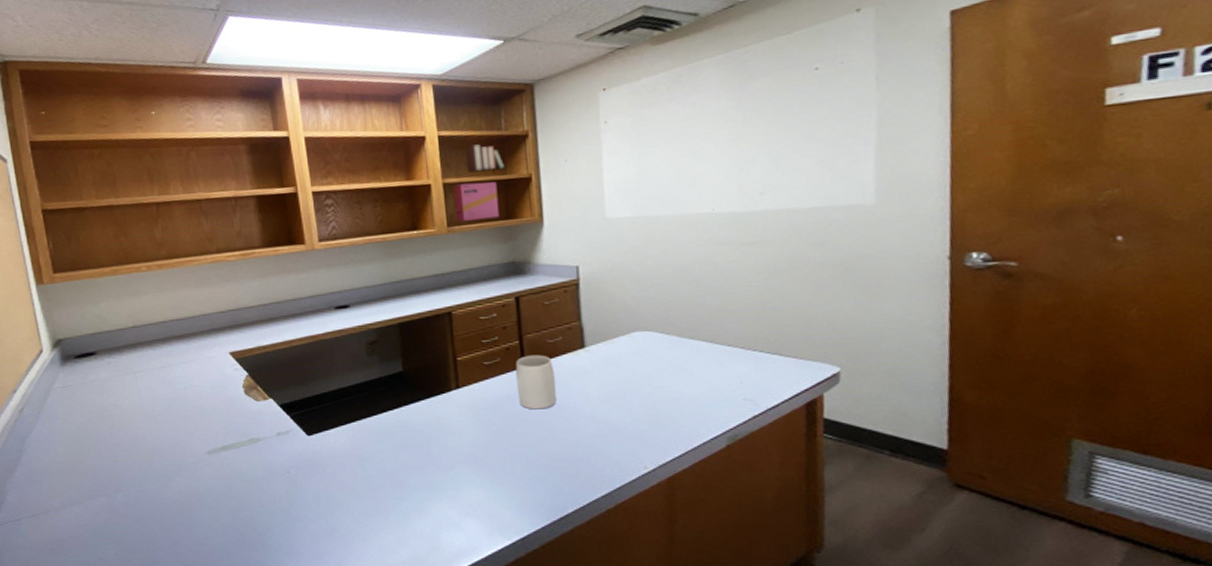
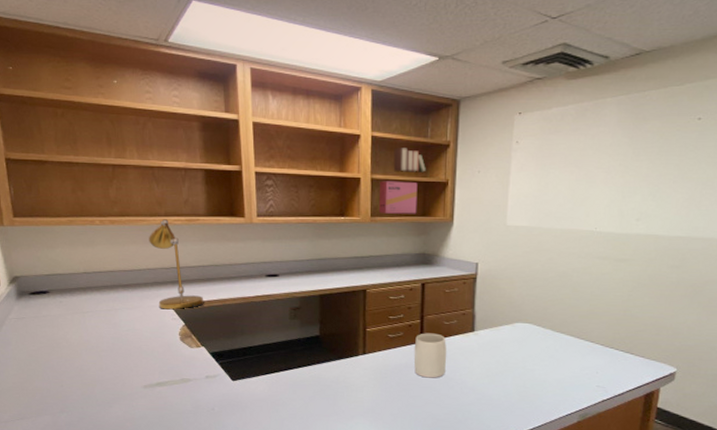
desk lamp: none [201,256,268,360] -> present [149,219,204,310]

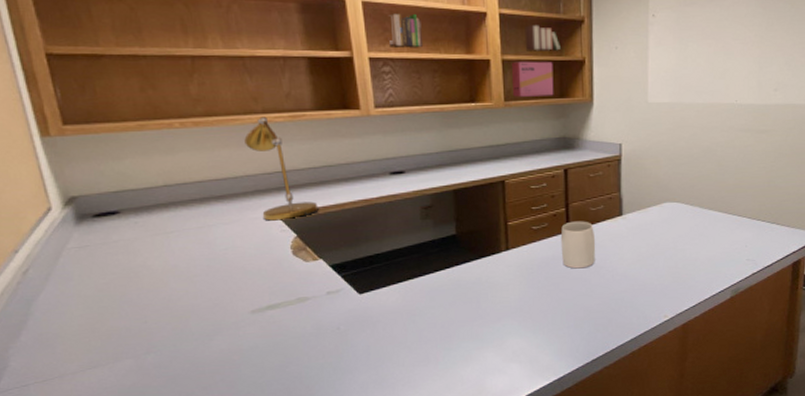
books: none [274,133,303,165] -> present [389,13,424,48]

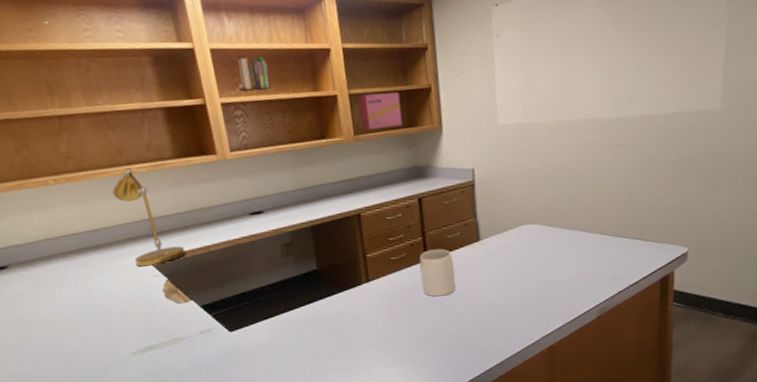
books: present [524,25,562,51] -> none [368,56,407,84]

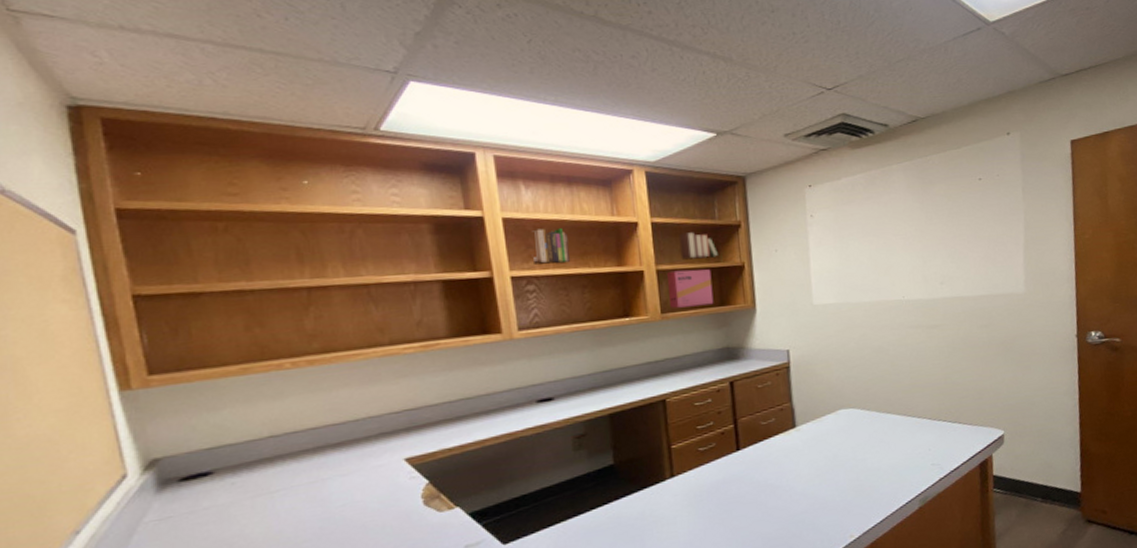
desk lamp: present [112,168,186,267] -> none [368,348,455,468]
books: none [368,56,407,84] -> present [678,232,720,260]
mug: present [419,248,456,297] -> none [730,437,770,492]

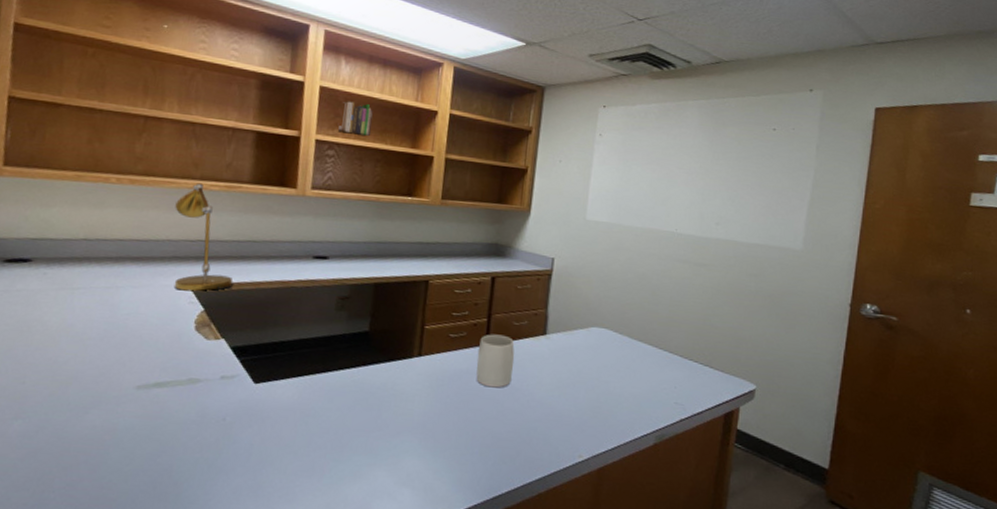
desk lamp: none [368,348,455,468] -> present [174,183,233,292]
box: present [666,269,714,308] -> none [451,161,496,200]
books: present [678,232,720,260] -> none [470,128,506,157]
mug: none [730,437,770,492] -> present [476,334,515,388]

